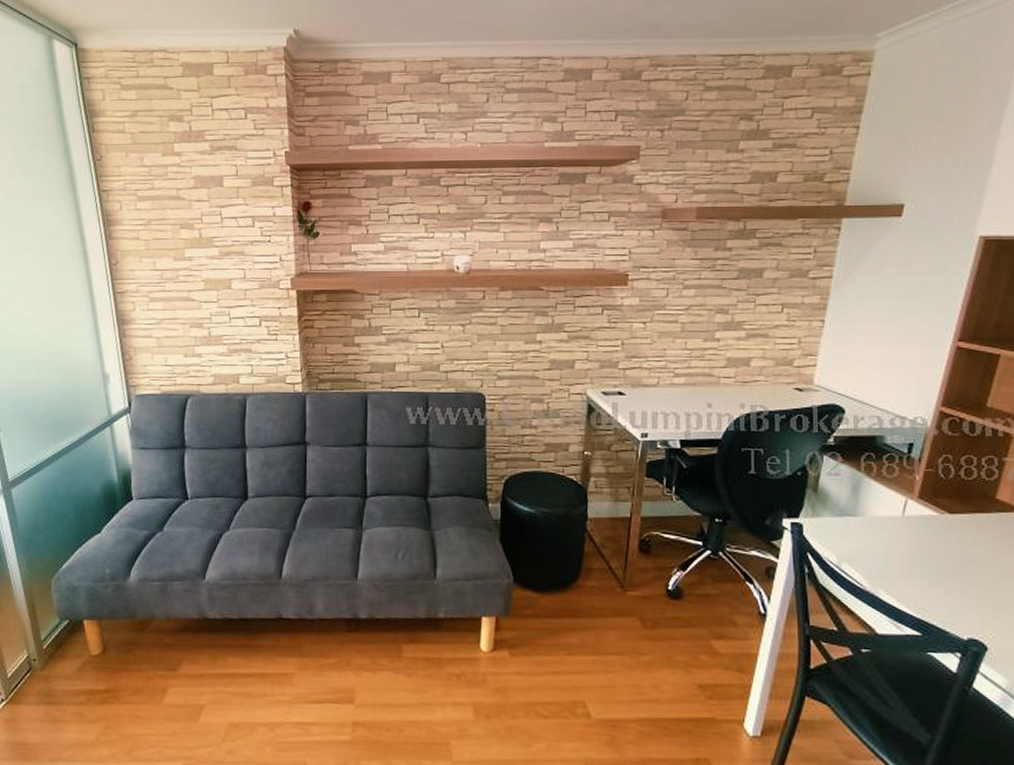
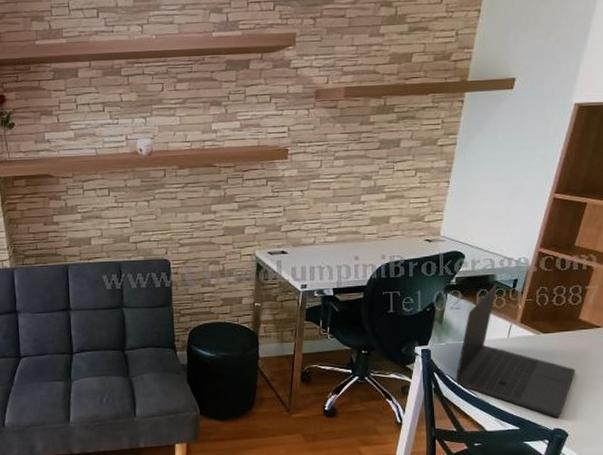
laptop: none [835,447,994,625] -> present [455,284,575,418]

